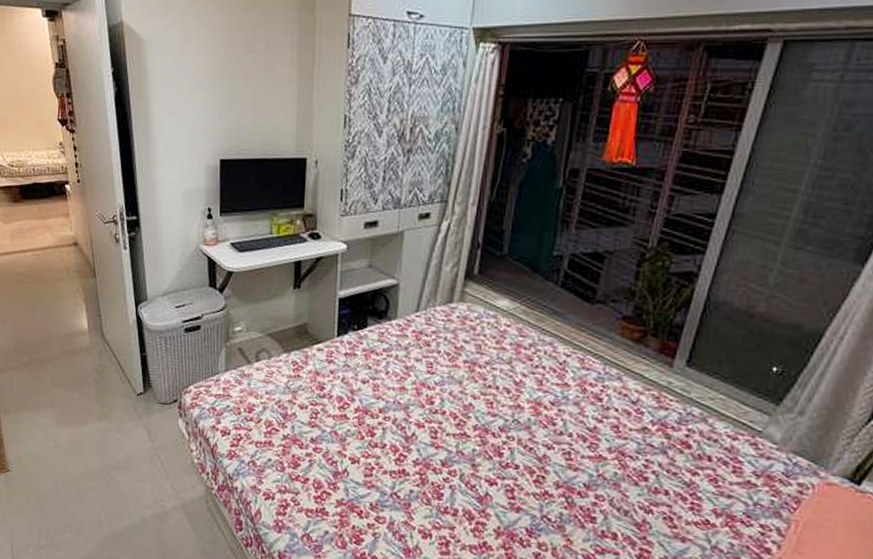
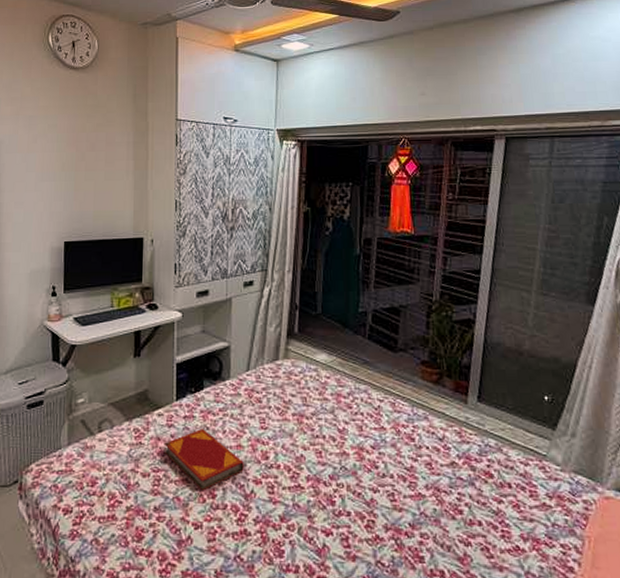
hardback book: none [322,366,407,429] -> present [163,428,244,491]

